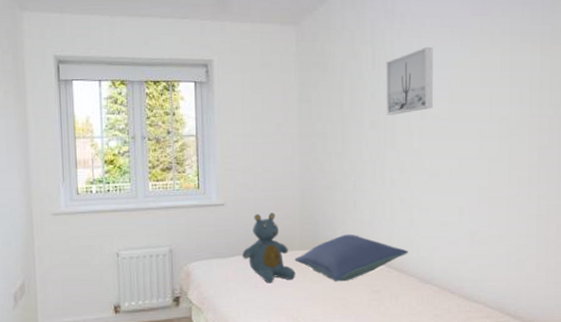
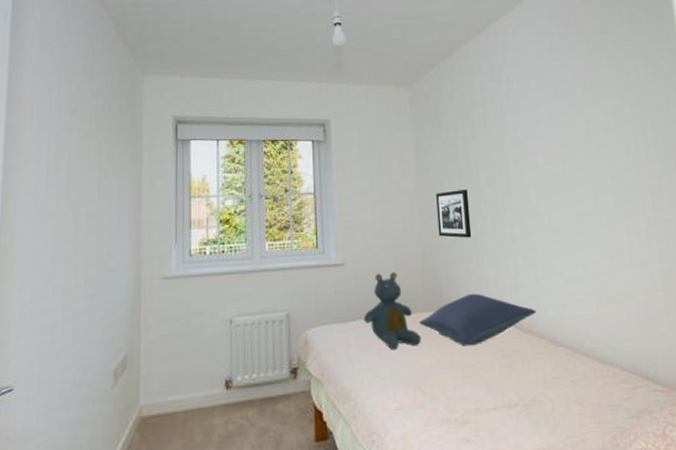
picture frame: none [318,133,351,182] -> present [436,190,472,238]
wall art: present [386,46,433,115] -> none [496,106,545,171]

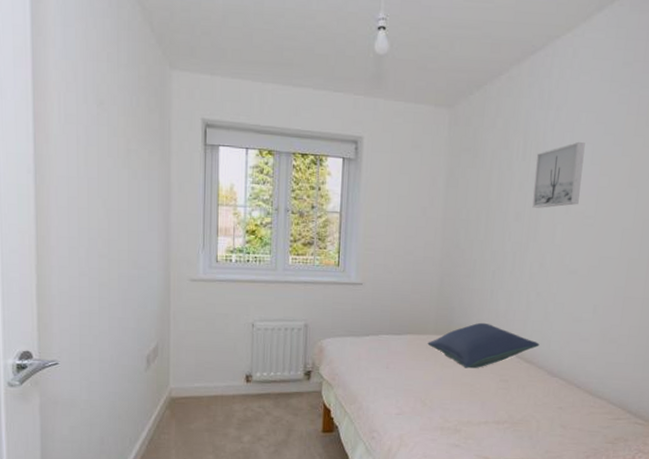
teddy bear: present [364,272,421,350] -> none [376,295,428,365]
picture frame: present [436,190,472,238] -> none [458,222,494,271]
wall art: none [496,106,545,171] -> present [532,141,585,208]

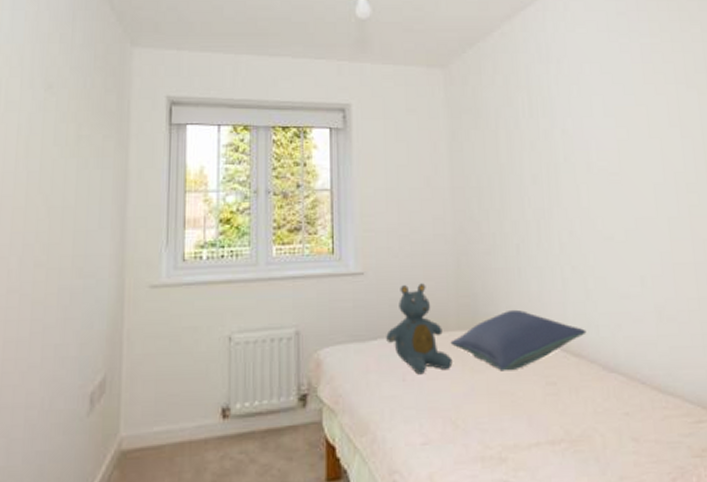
teddy bear: none [376,295,428,365] -> present [386,283,453,375]
wall art: present [532,141,585,208] -> none [544,93,599,168]

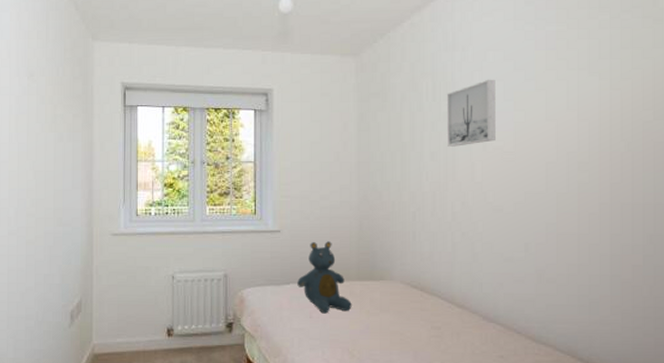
pillow: present [450,309,587,372] -> none [351,266,471,316]
wall art: none [544,93,599,168] -> present [446,79,496,147]

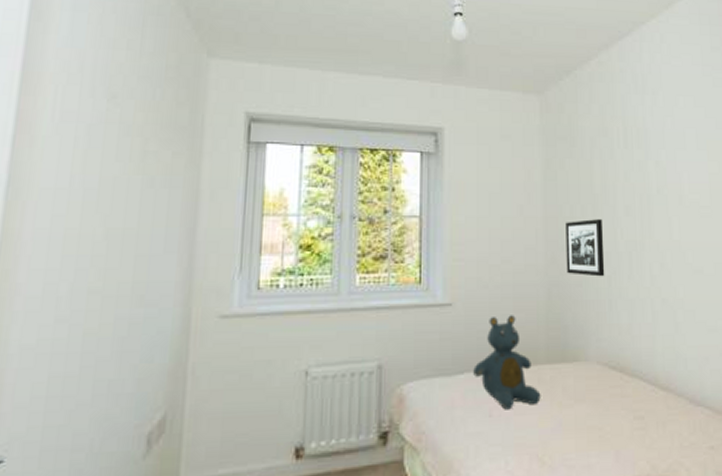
picture frame: none [376,164,410,212] -> present [565,219,605,277]
wall art: present [446,79,496,147] -> none [638,126,691,200]

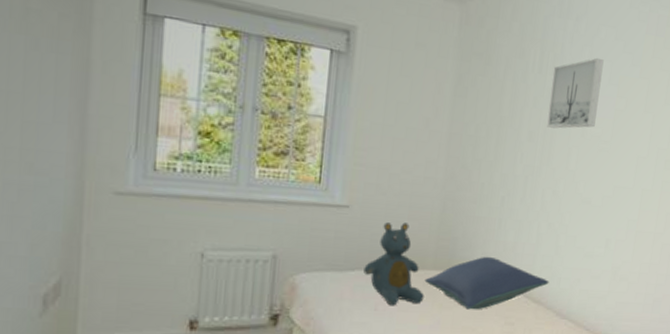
pillow: none [539,342,675,406] -> present [424,256,549,310]
picture frame: present [565,219,605,277] -> none [463,140,505,197]
wall art: none [638,126,691,200] -> present [547,57,604,129]

